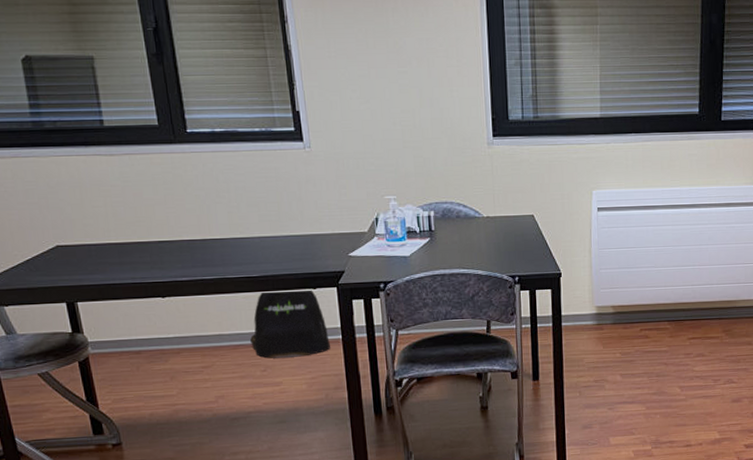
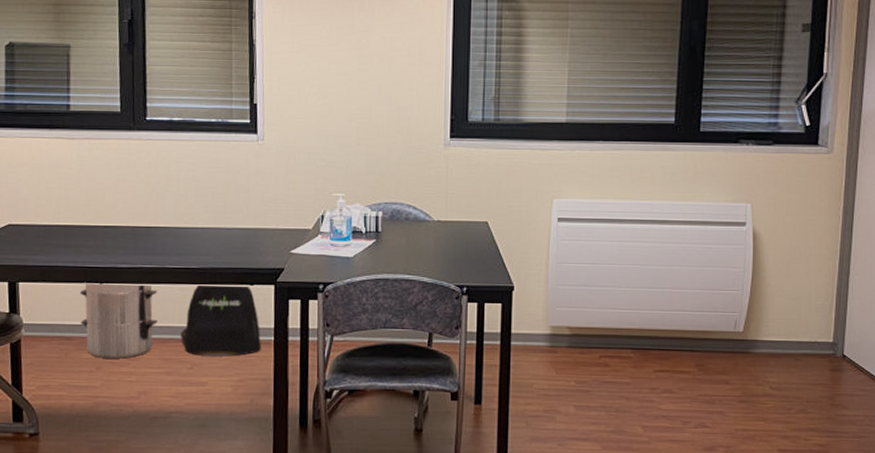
waste bin: none [143,296,226,369] -> present [80,282,158,359]

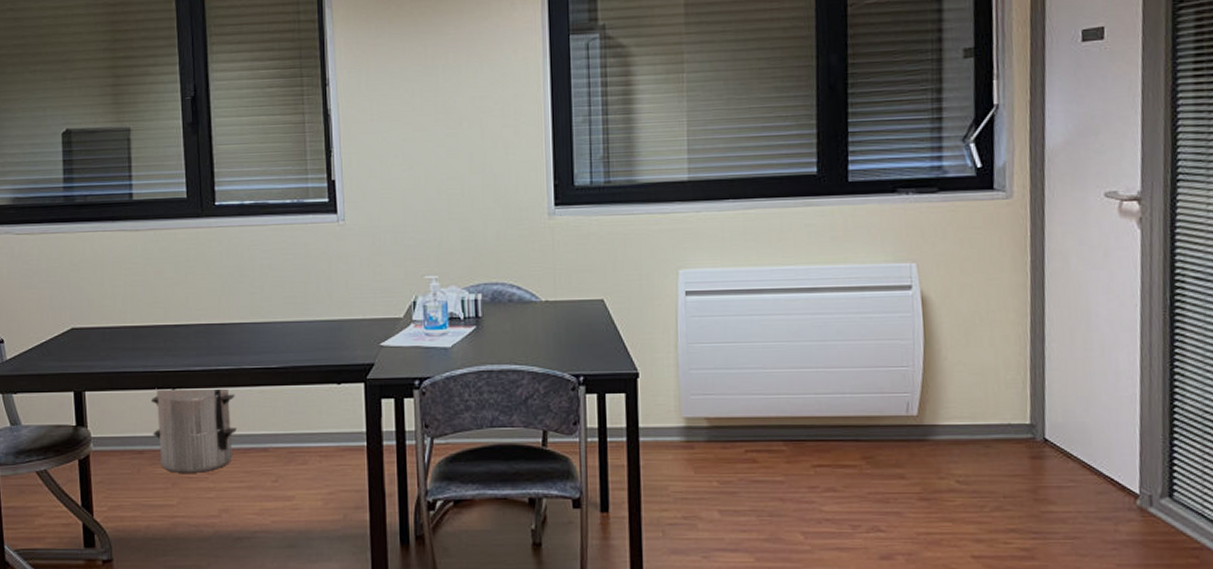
backpack: present [180,284,261,357] -> none [262,383,352,466]

